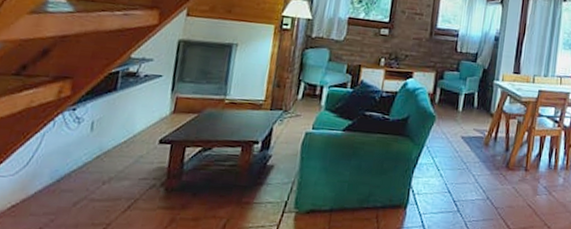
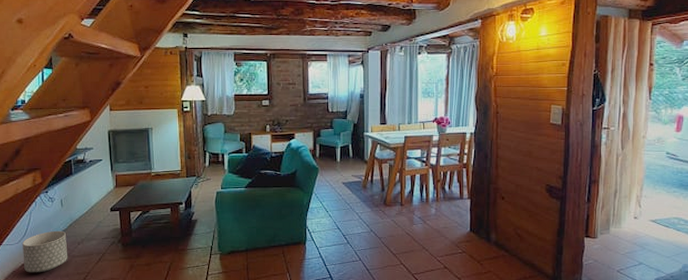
planter: none [13,162,89,220] -> present [22,230,68,273]

